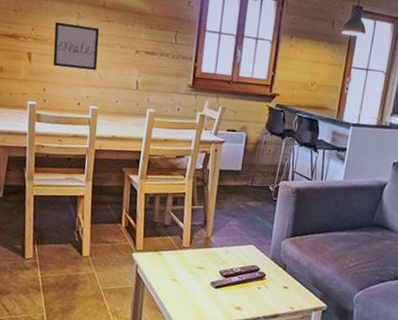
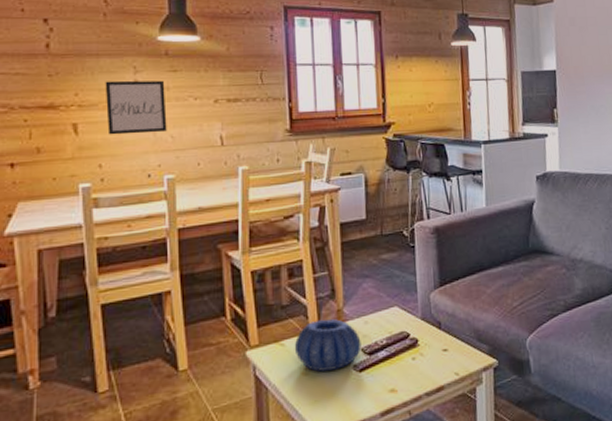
decorative bowl: none [168,242,221,283] -> present [294,319,361,372]

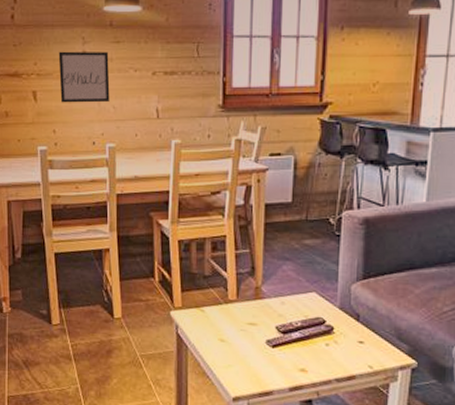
decorative bowl: present [294,319,361,372] -> none [213,294,276,341]

